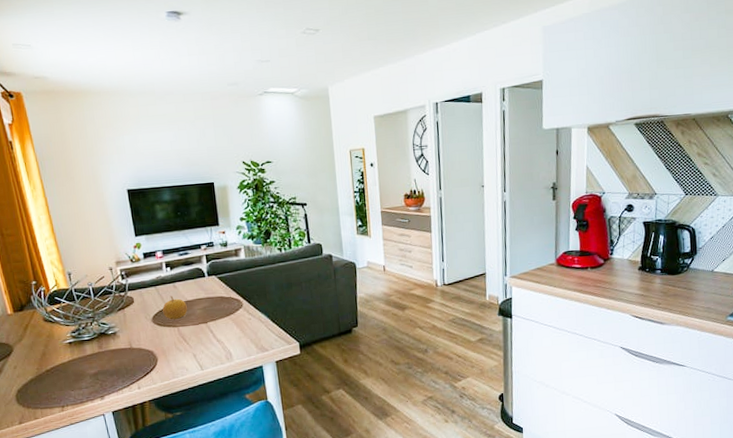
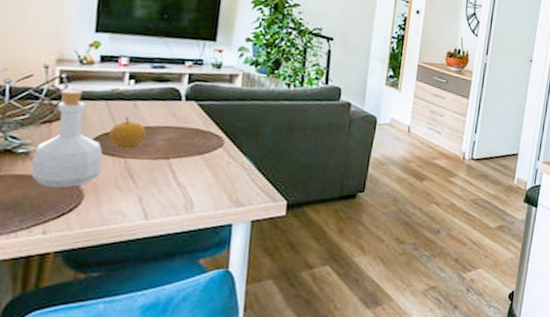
bottle: none [119,281,164,355] -> present [31,88,103,187]

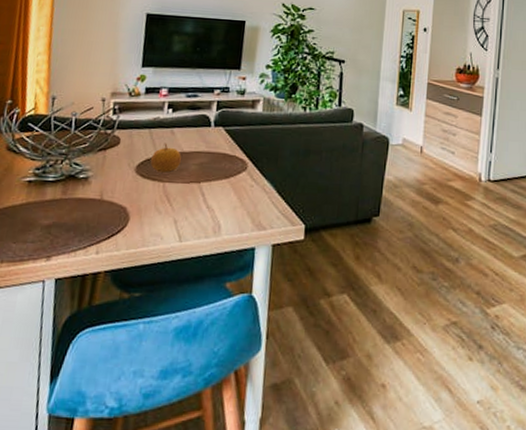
bottle: present [31,88,103,187] -> none [88,118,146,210]

